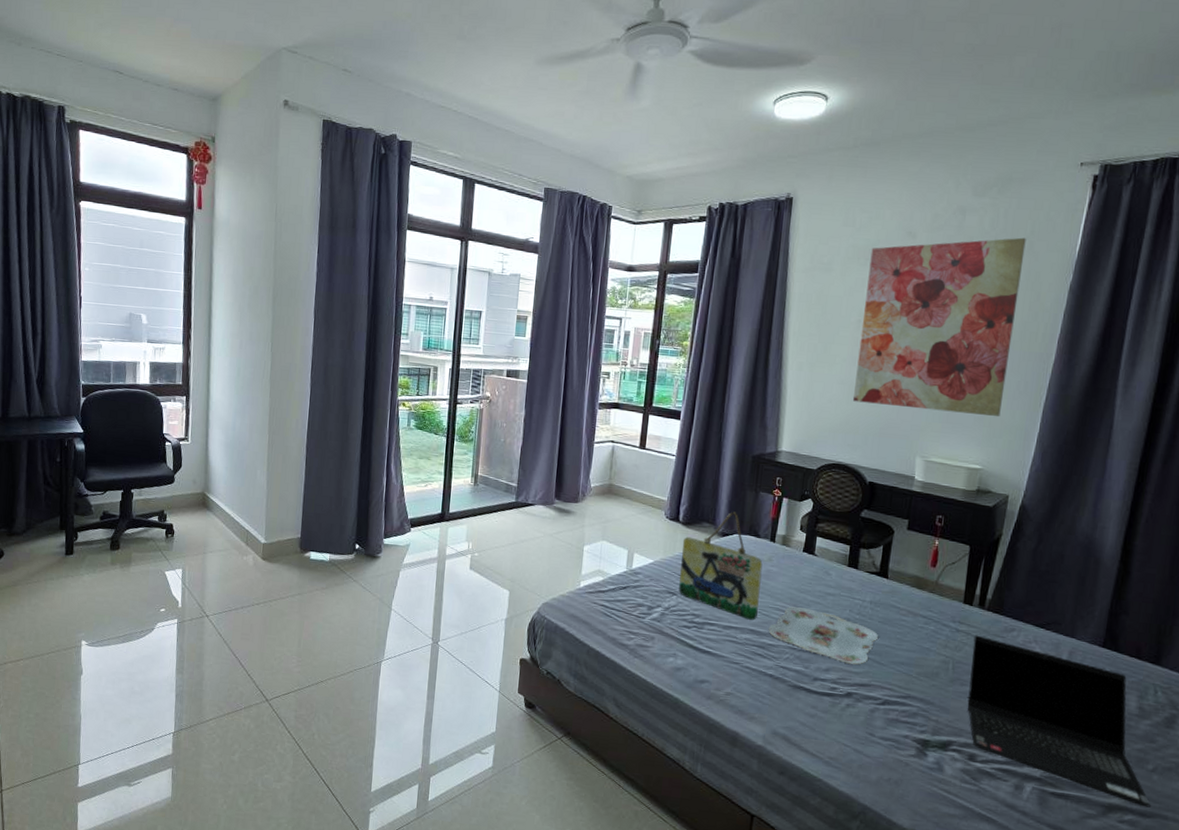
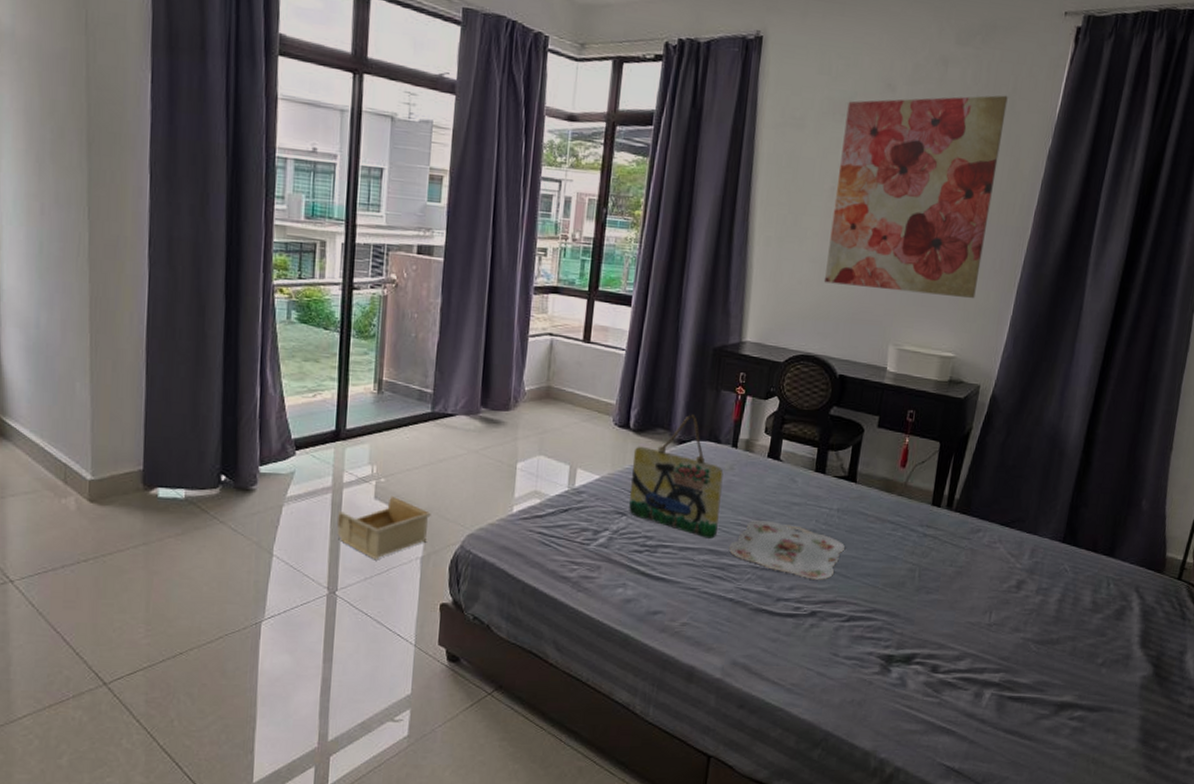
storage bin: none [440,567,514,618] -> present [336,495,431,559]
laptop computer: present [967,635,1151,808] -> none [931,538,1099,702]

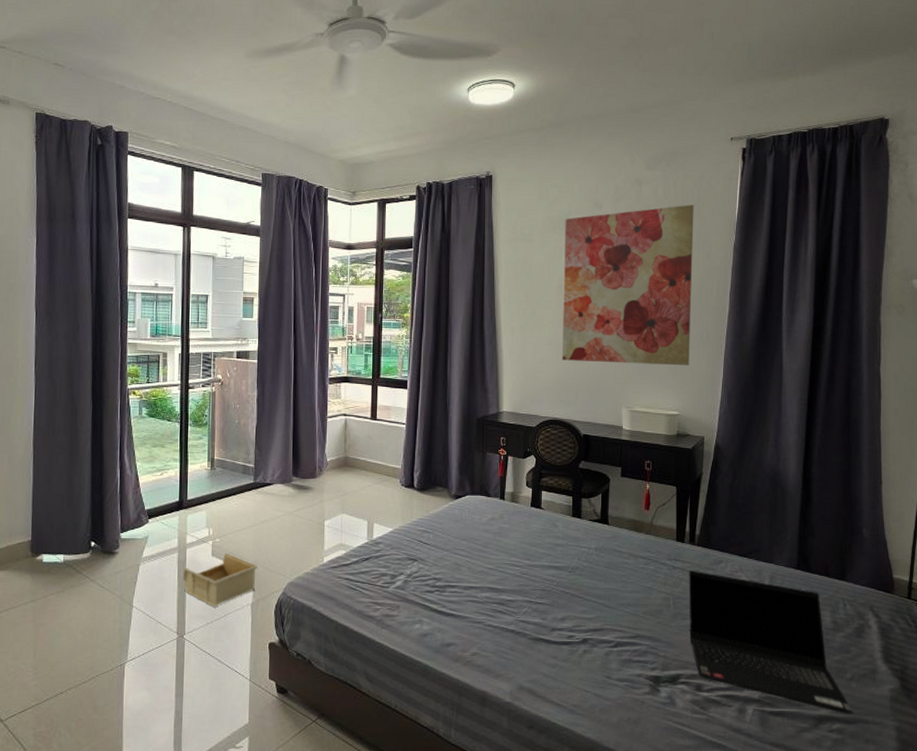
home sign: present [629,414,724,539] -> none [418,474,495,578]
serving tray: present [728,520,845,580] -> none [506,561,605,611]
laptop computer: none [931,538,1099,702] -> present [689,570,853,714]

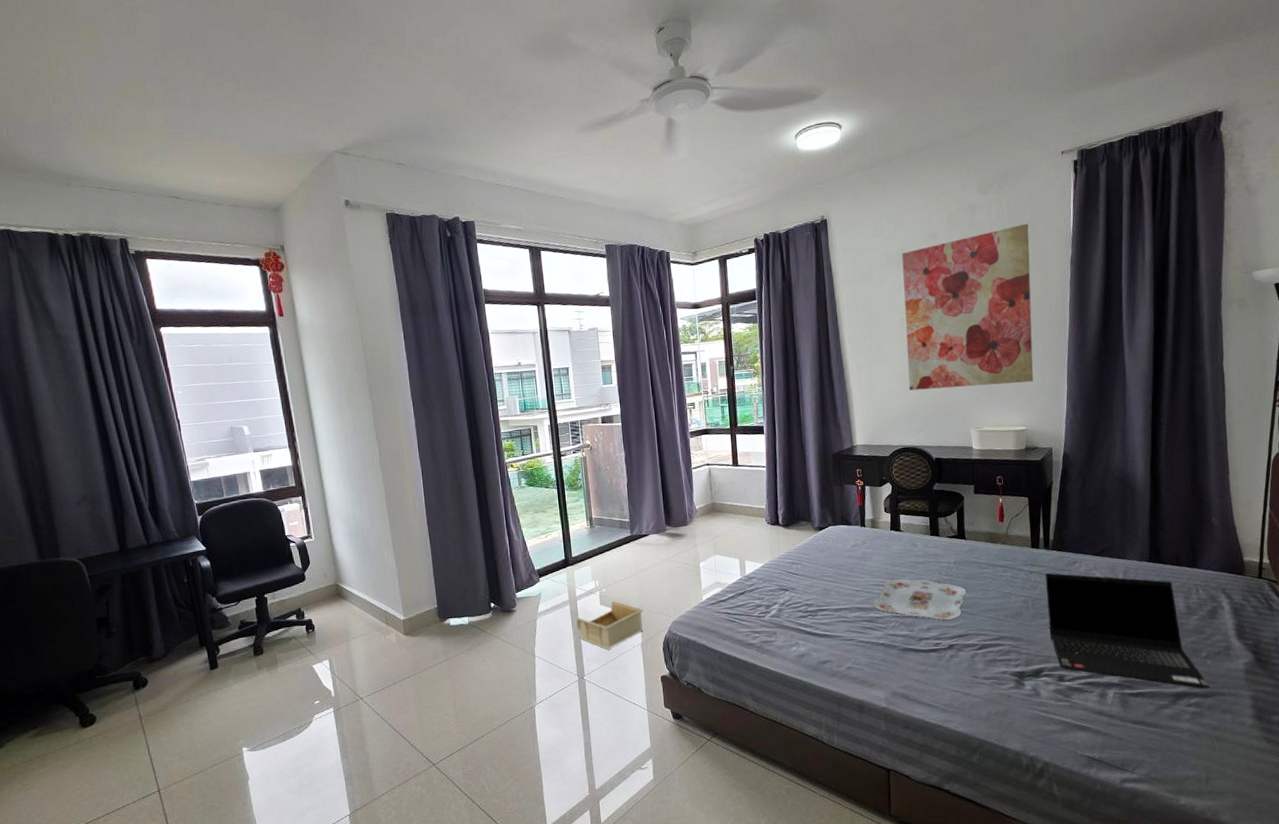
serving tray: none [506,561,605,611] -> present [873,579,966,620]

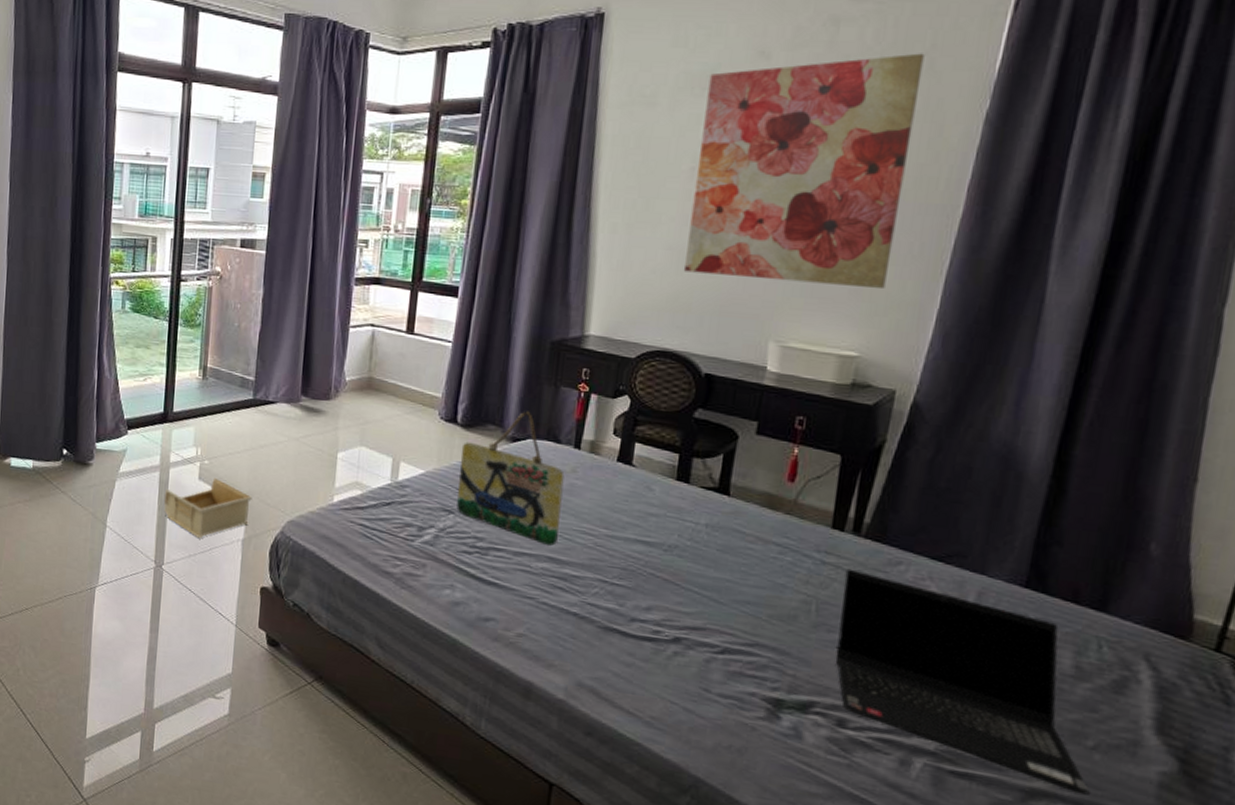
home sign: none [785,506,862,600] -> present [456,411,565,546]
serving tray: present [873,579,966,620] -> none [571,529,716,603]

